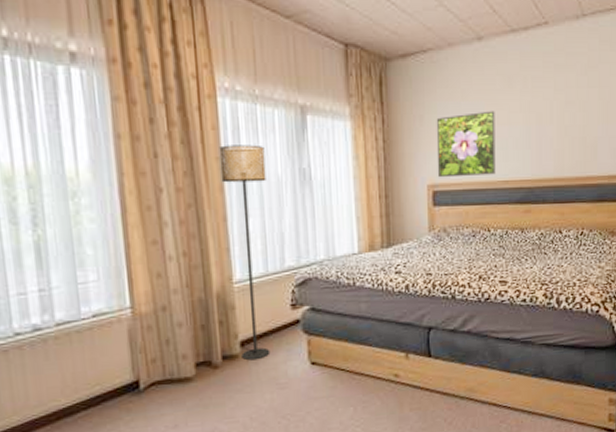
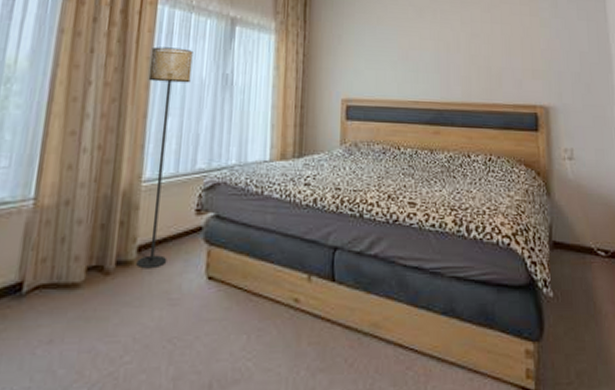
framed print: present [436,110,496,178] -> none [351,36,407,95]

